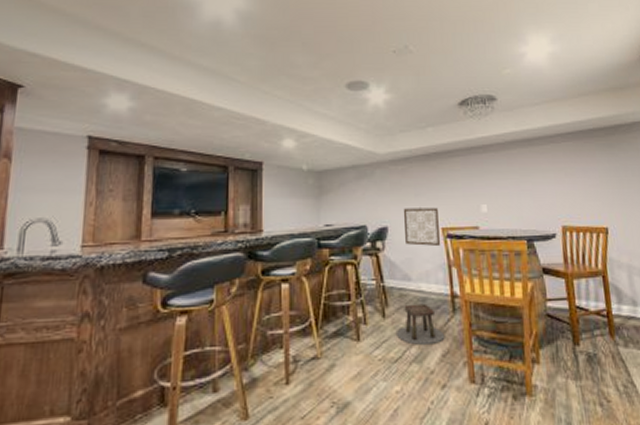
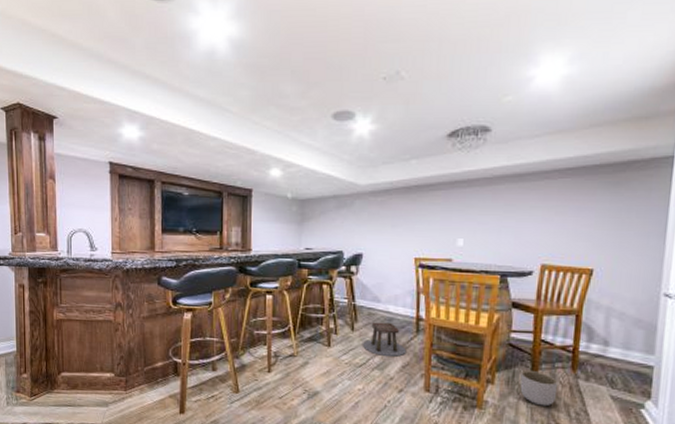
wall art: present [403,206,441,247] -> none [378,237,413,275]
planter: none [564,342,602,383] -> present [520,370,558,407]

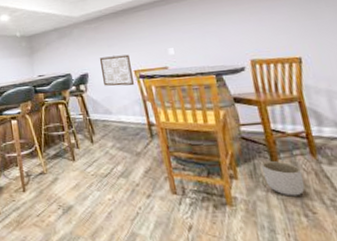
stool: present [363,322,407,357] -> none [104,131,146,164]
wall art: none [378,237,413,275] -> present [99,54,135,86]

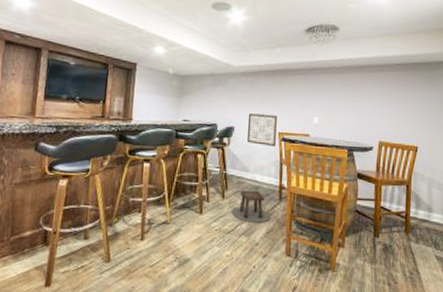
stool: none [104,131,146,164] -> present [232,190,271,223]
planter: present [261,161,305,197] -> none [365,234,395,267]

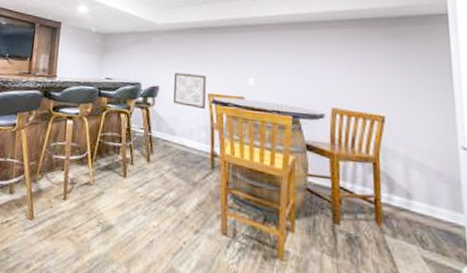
stool: present [232,190,271,223] -> none [158,154,202,194]

